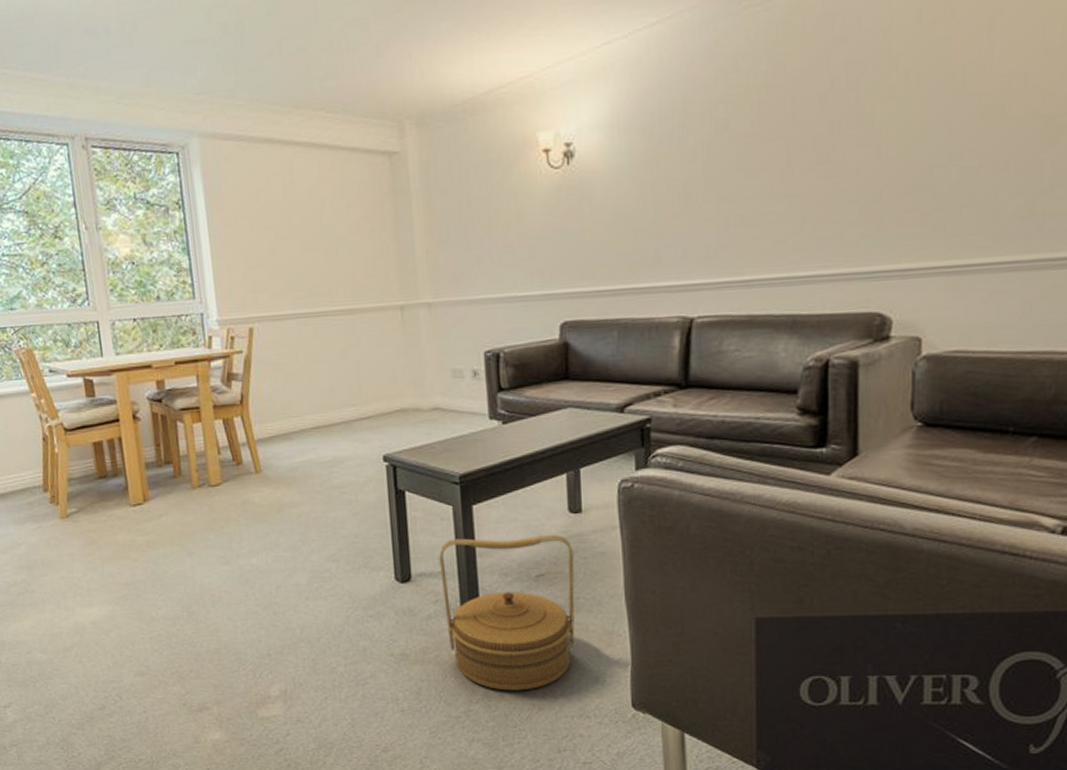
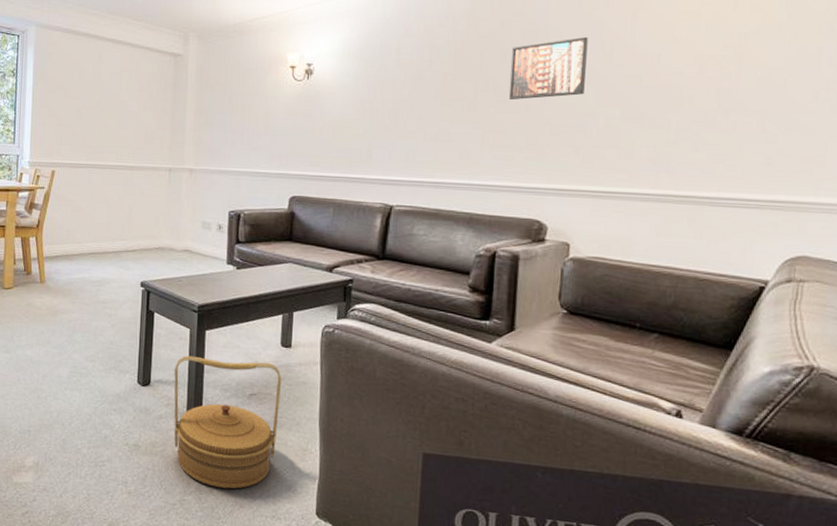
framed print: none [832,60,932,160] -> present [509,36,588,101]

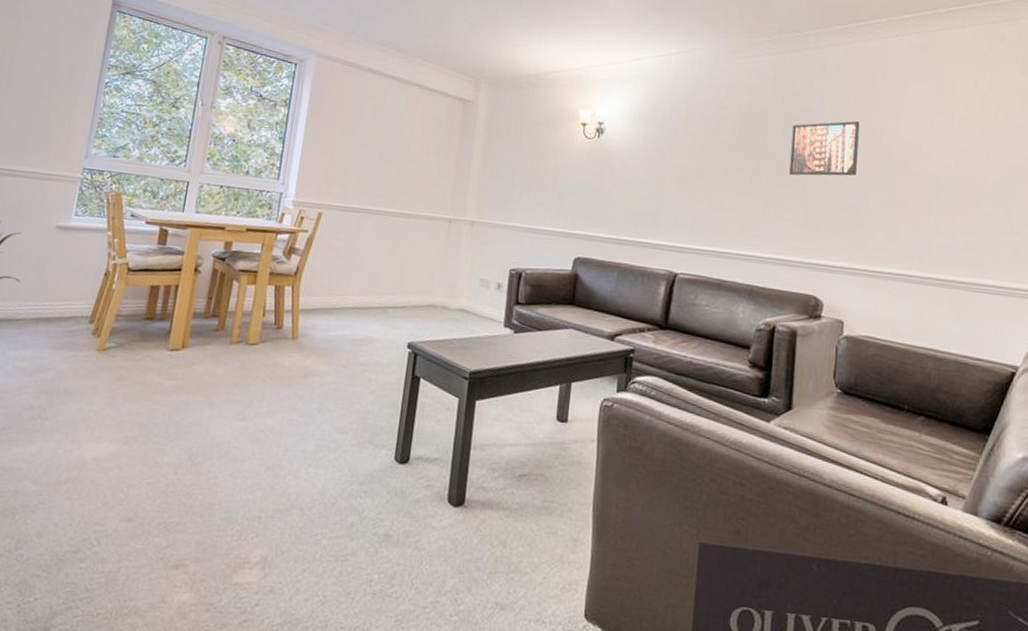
basket: present [174,355,282,489] -> none [431,428,556,588]

